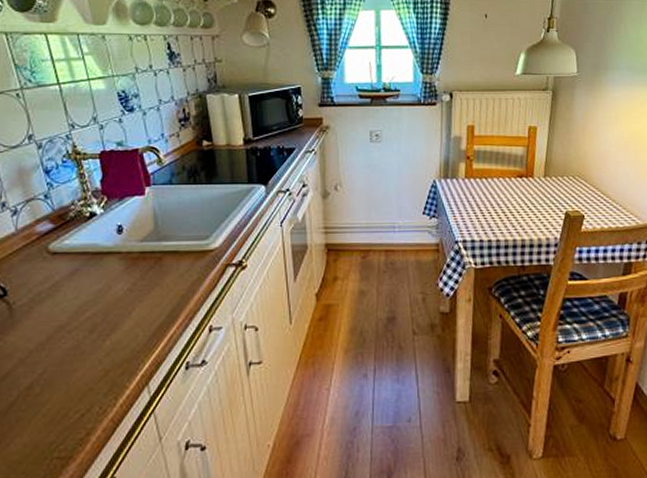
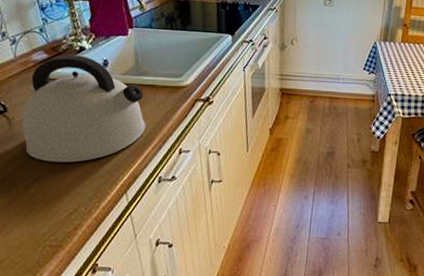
kettle: none [24,222,169,353] -> present [21,54,146,162]

